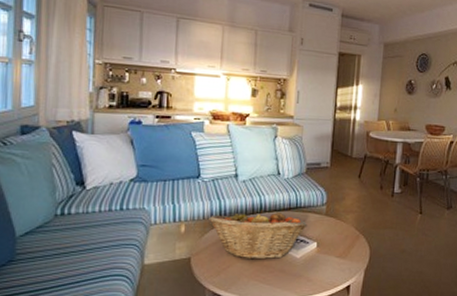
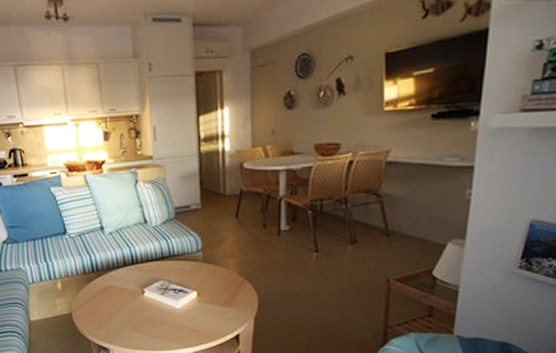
fruit basket: present [209,209,307,260] -> none [82,261,184,312]

